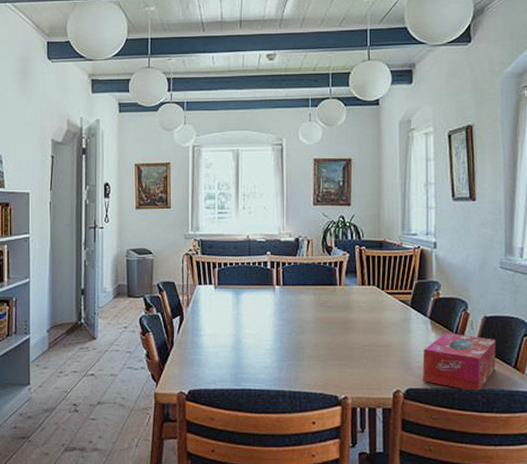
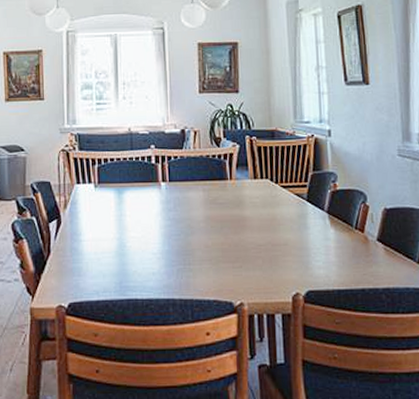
tissue box: present [423,333,497,392] -> none [322,227,399,291]

